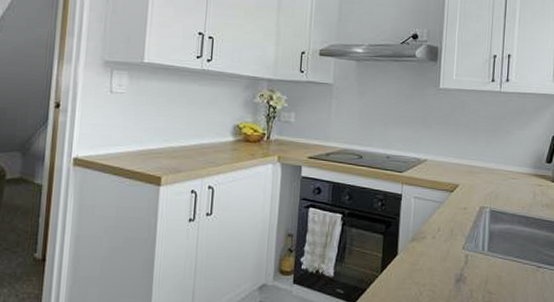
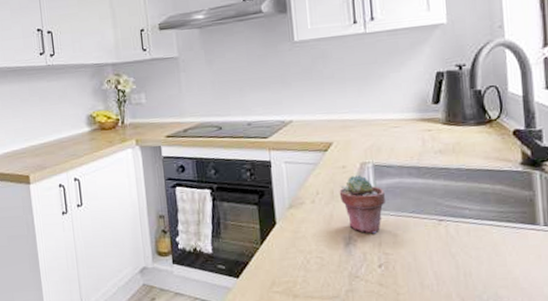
potted succulent: none [457,217,497,274] -> present [339,175,386,234]

